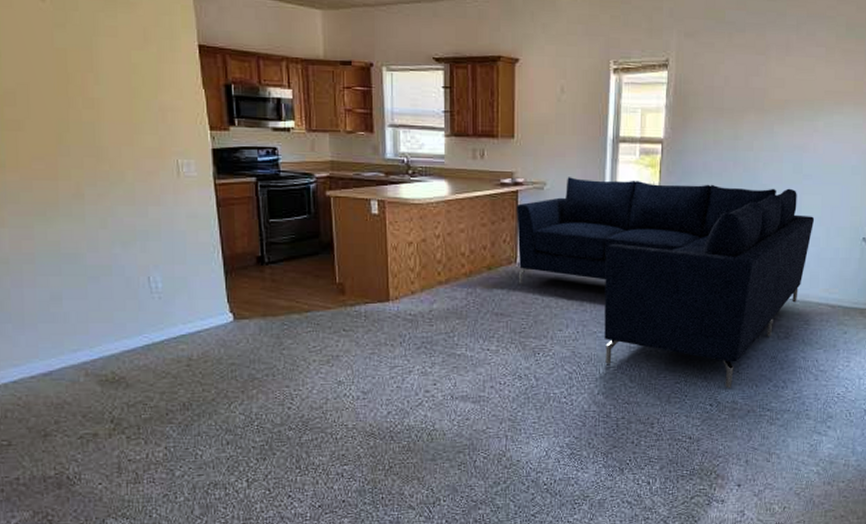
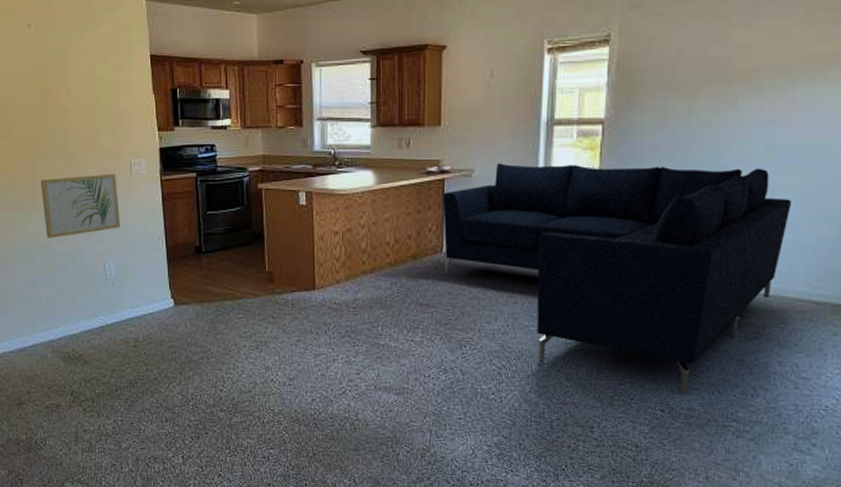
wall art: none [63,175,168,247] -> present [40,174,121,238]

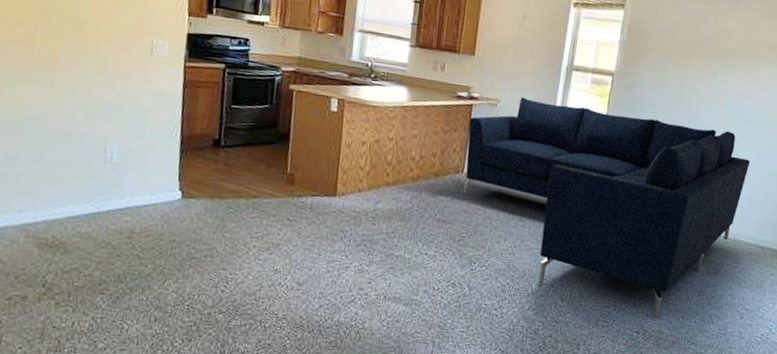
wall art: present [40,174,121,238] -> none [38,46,134,112]

